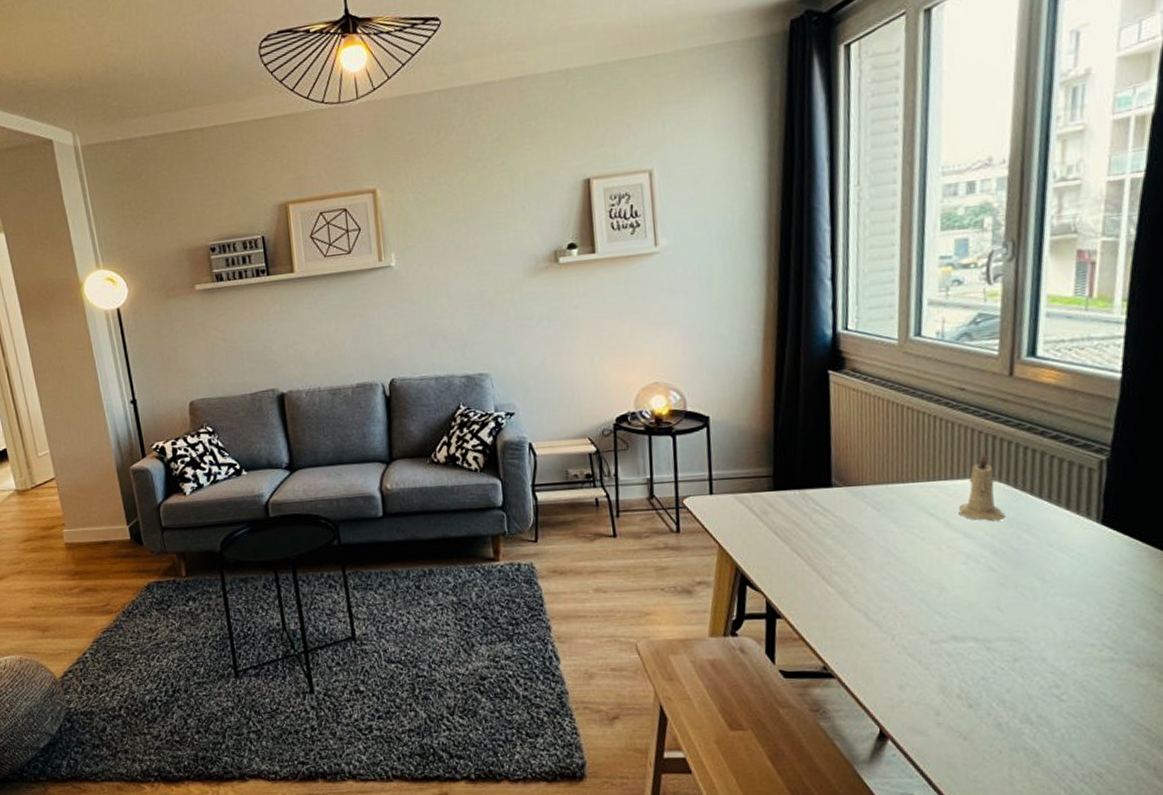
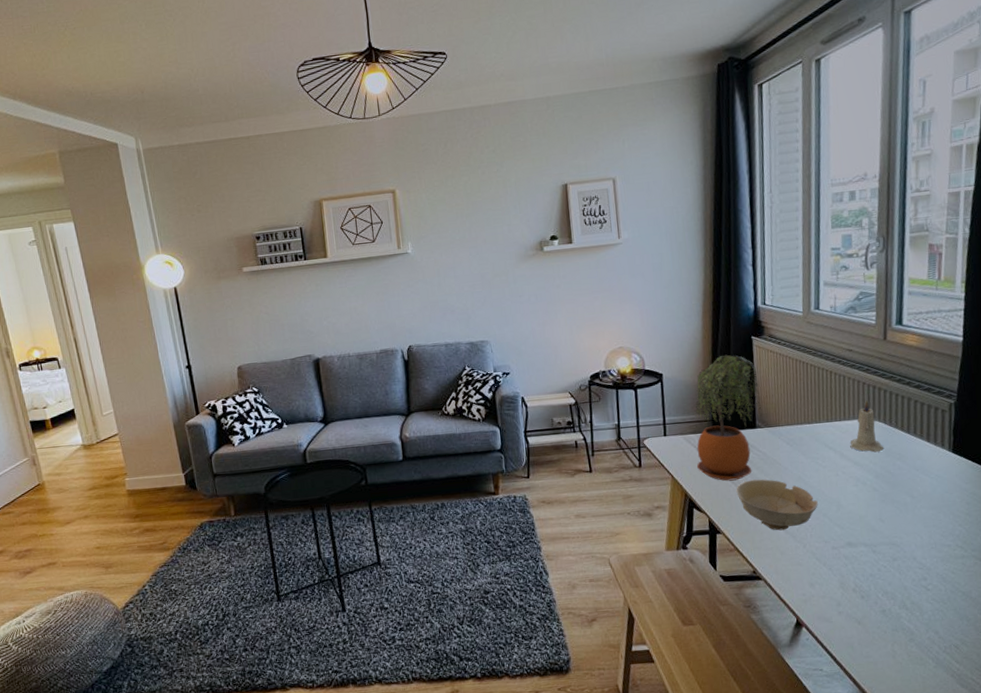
potted plant: none [751,393,840,553] -> present [695,354,762,481]
bowl: none [803,551,913,618] -> present [736,479,818,531]

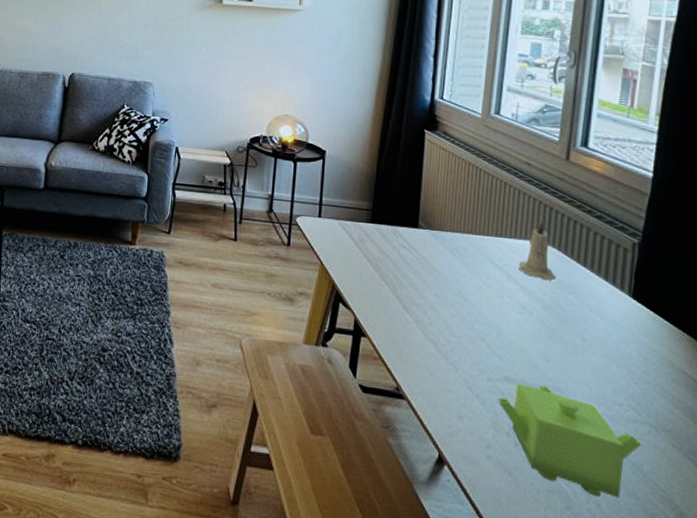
potted plant: present [695,354,762,481] -> none [350,143,427,281]
bowl: present [736,479,818,531] -> none [388,283,477,348]
teapot: none [842,543,970,626] -> present [497,383,642,499]

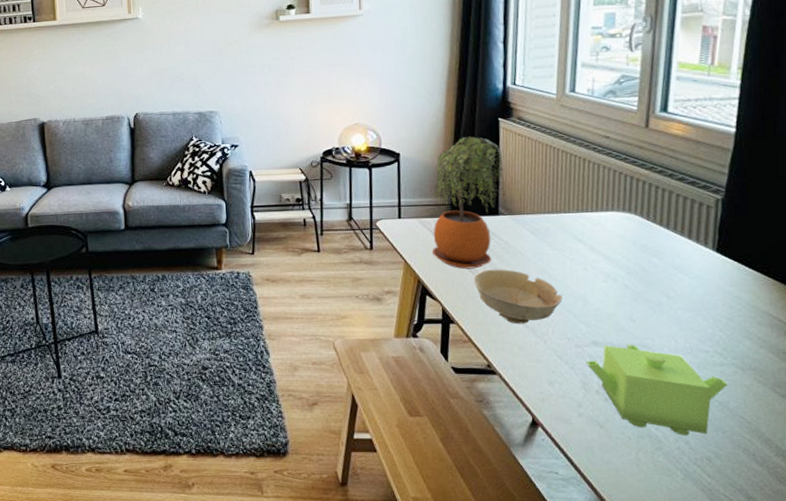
potted plant: none [350,143,427,281] -> present [432,136,506,269]
bowl: none [388,283,477,348] -> present [473,269,562,324]
candle: present [519,221,557,281] -> none [601,191,640,248]

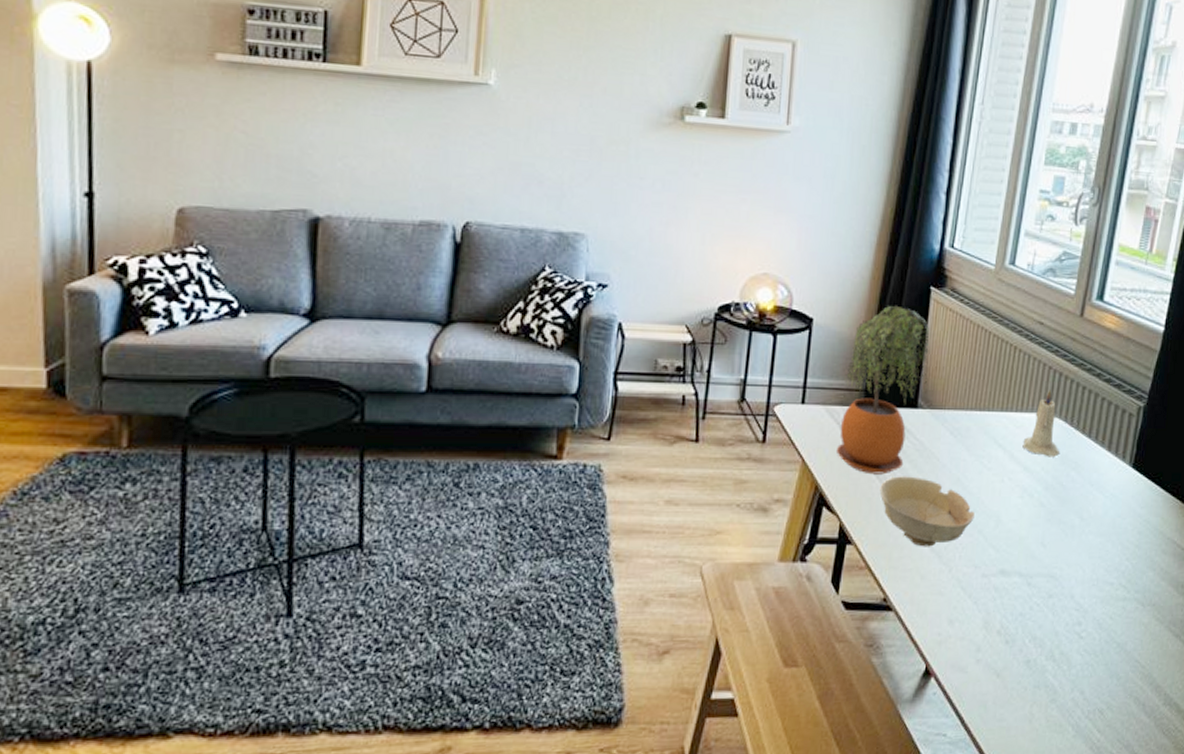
teapot: present [585,345,728,435] -> none [990,575,1128,684]
candle: none [601,191,640,248] -> present [1022,390,1060,457]

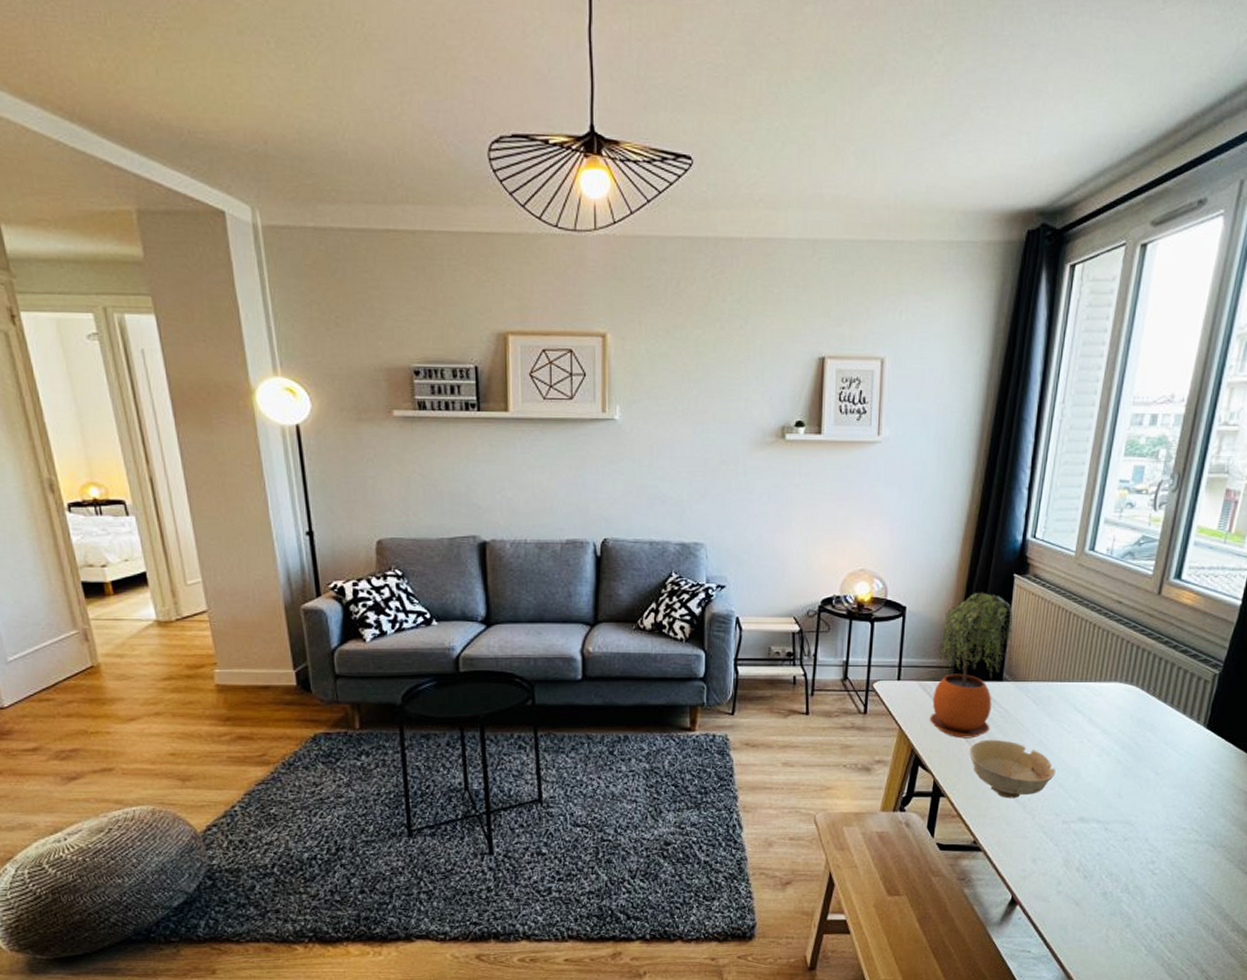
candle: present [1022,390,1060,457] -> none [1101,661,1137,721]

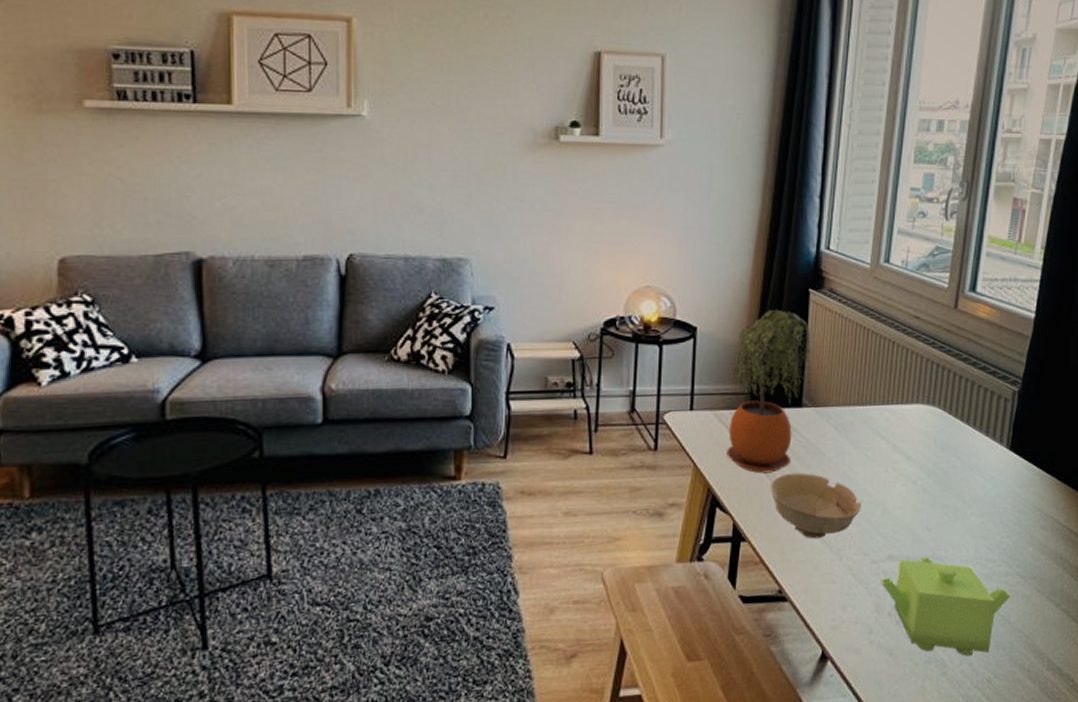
teapot: none [1070,821,1199,912] -> present [880,557,1011,656]

